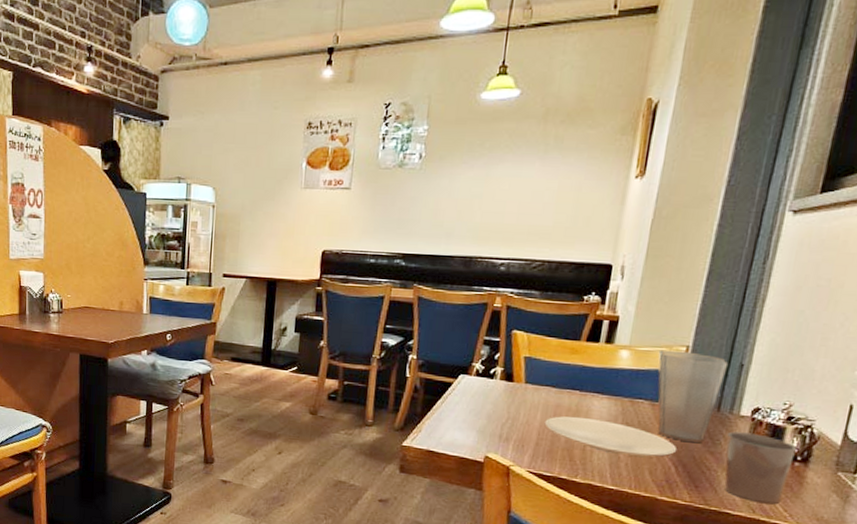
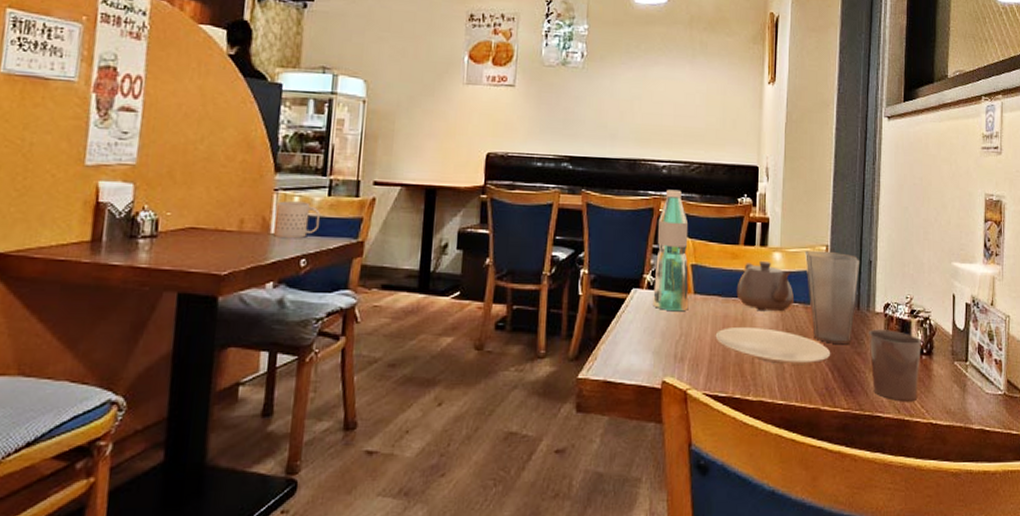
mug: none [145,288,181,319] -> present [273,201,321,239]
water bottle: none [480,285,525,399] -> present [653,189,689,312]
teapot: none [572,357,641,407] -> present [736,260,795,312]

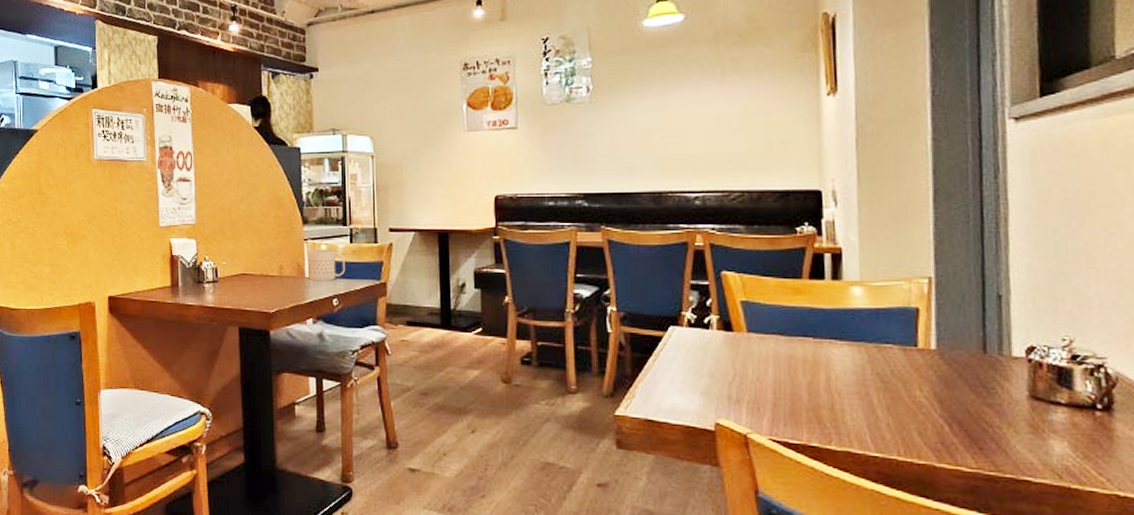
water bottle: present [653,189,689,312] -> none [694,221,742,351]
plate: present [715,326,831,364] -> none [779,368,946,415]
teapot: present [736,260,795,312] -> none [803,296,887,354]
cup: present [804,250,860,344] -> none [896,283,984,393]
cup: present [869,329,921,403] -> none [1003,377,1093,469]

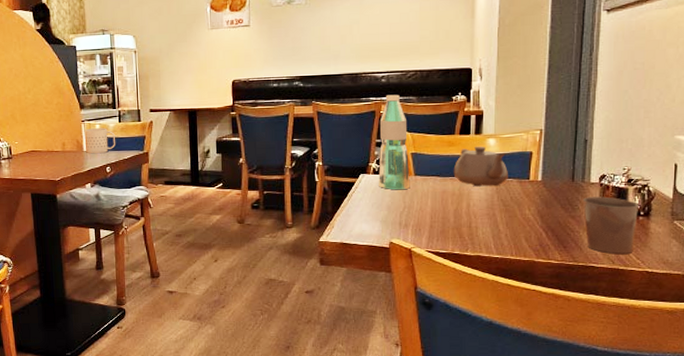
water bottle: none [694,221,742,351] -> present [378,94,410,190]
teapot: none [803,296,887,354] -> present [453,146,509,187]
cup: none [1003,377,1093,469] -> present [583,196,638,256]

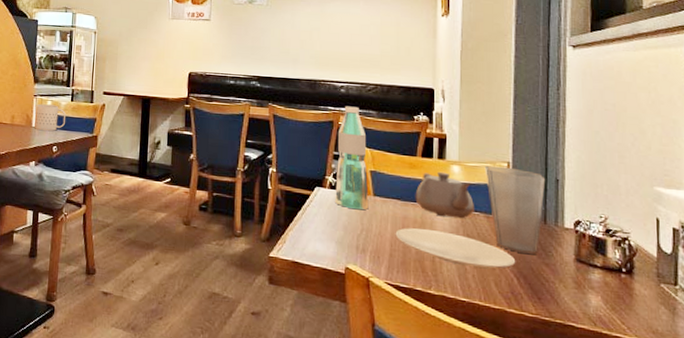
plate: none [435,199,545,227] -> present [395,228,516,269]
cup: none [518,134,575,210] -> present [484,165,546,254]
cup: present [583,196,638,256] -> none [558,243,620,318]

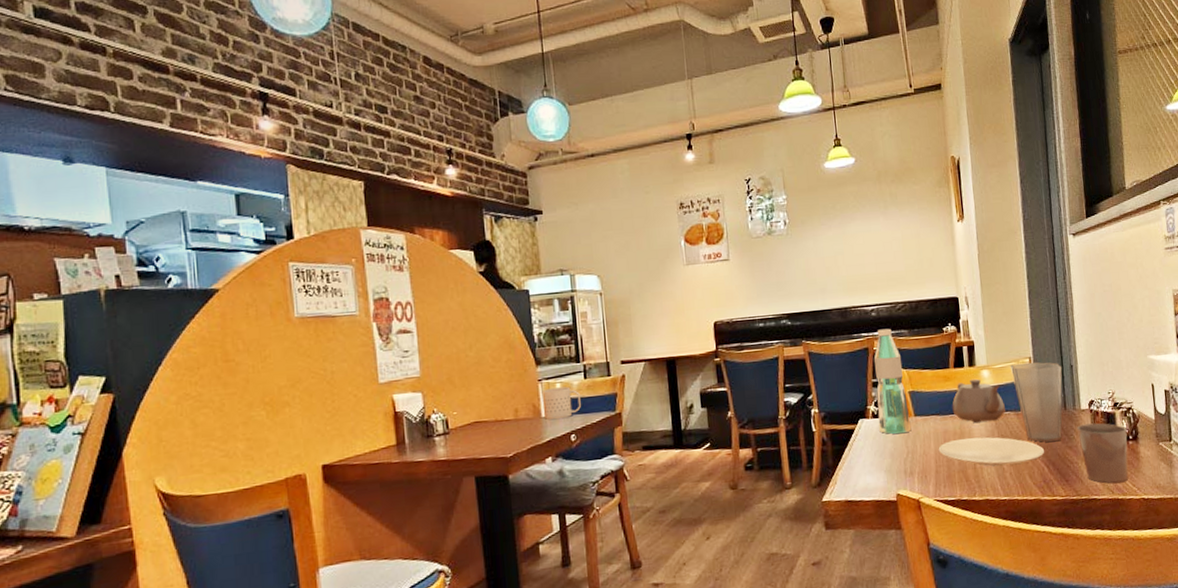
cup: none [558,243,620,318] -> present [1077,423,1129,485]

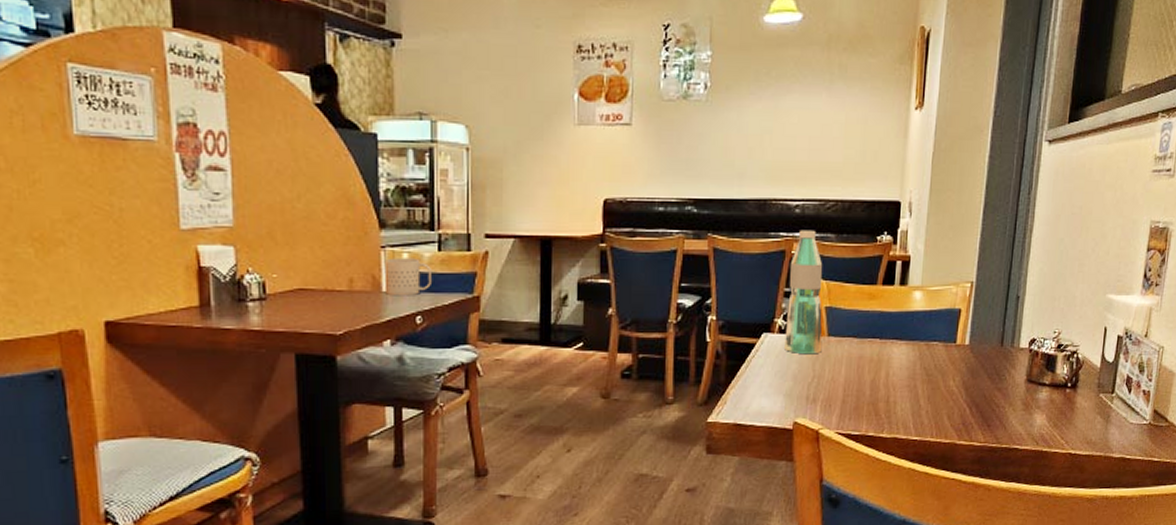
plate: present [938,437,1045,466] -> none [849,366,970,402]
teapot: present [952,378,1006,423] -> none [872,300,935,351]
cup: present [1010,362,1062,442] -> none [947,288,1007,380]
cup: present [1077,423,1129,485] -> none [1010,365,1066,435]

